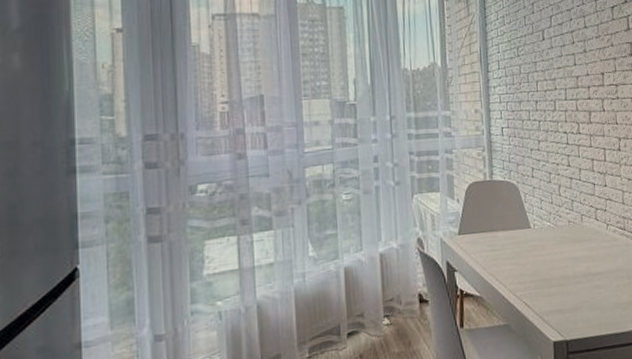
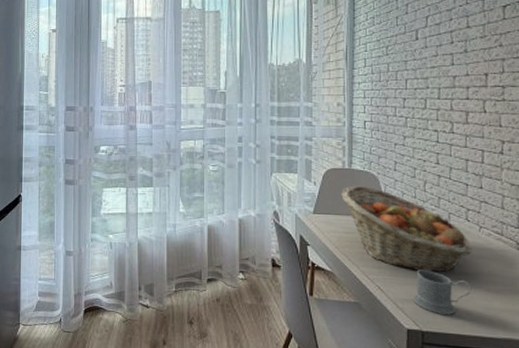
fruit basket: none [484,197,603,279] -> present [341,185,473,273]
mug: none [557,276,605,320] -> present [414,269,472,316]

